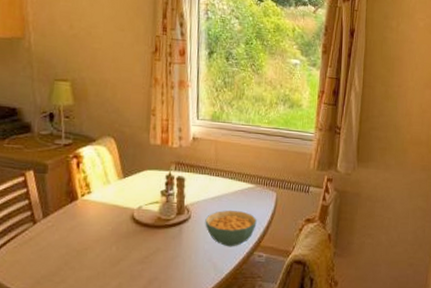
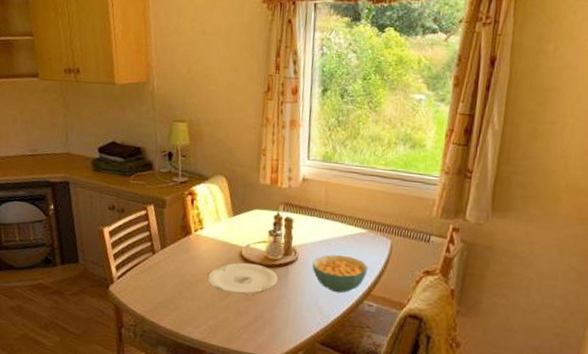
plate: none [97,225,172,259] -> present [207,262,278,295]

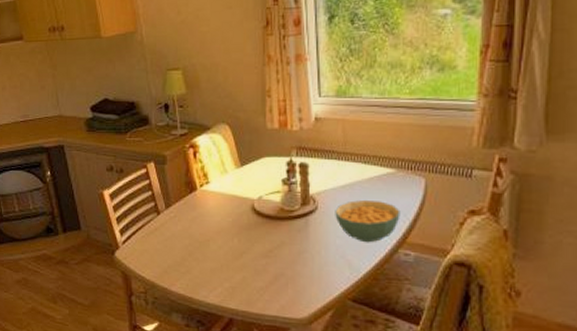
plate: present [207,262,278,295] -> none [218,216,297,252]

